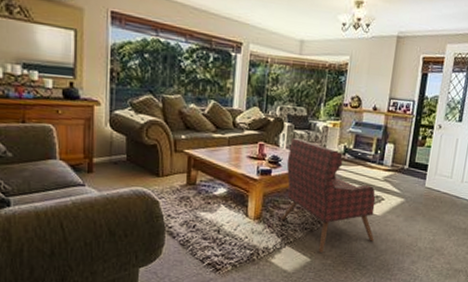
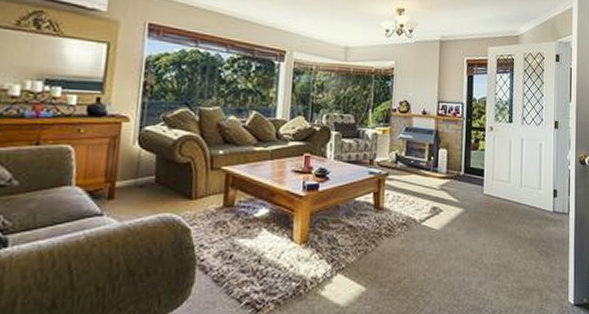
armchair: present [281,137,376,253] -> none [330,147,435,279]

